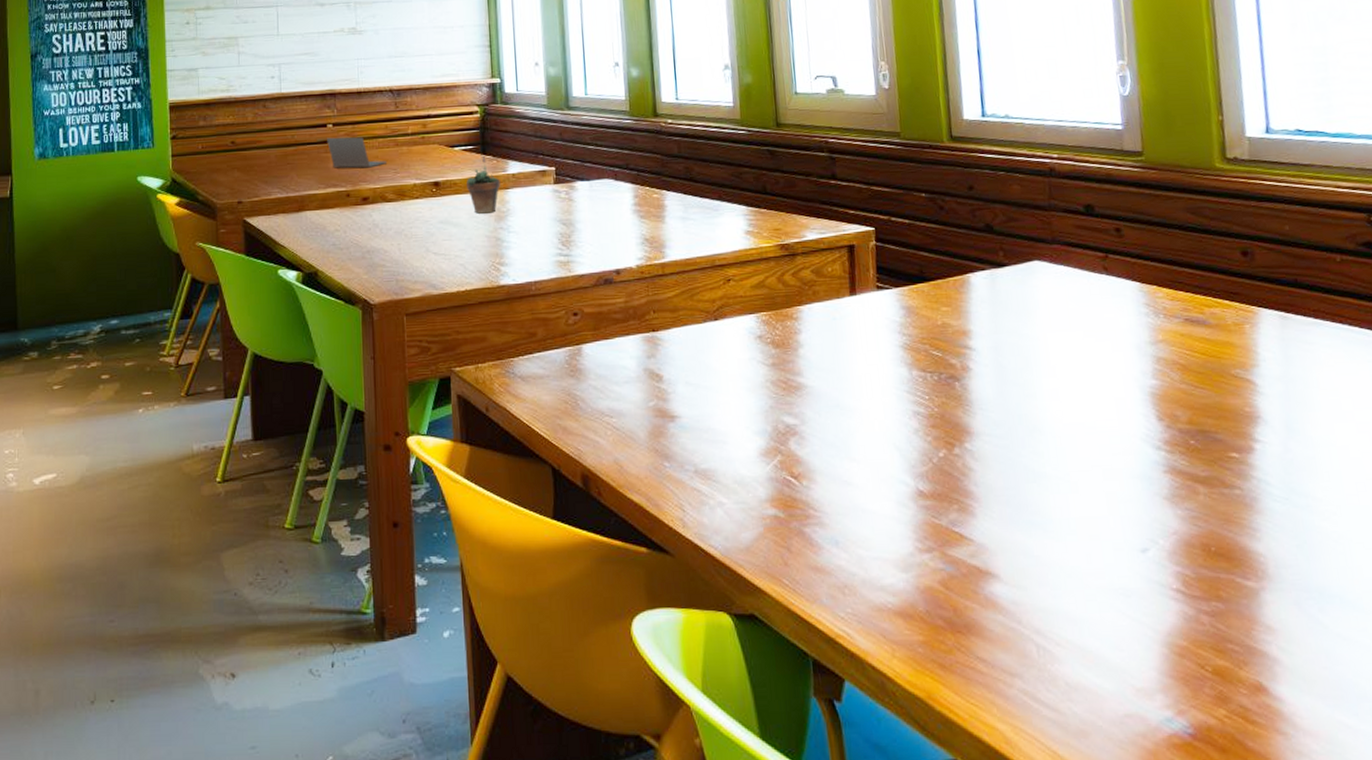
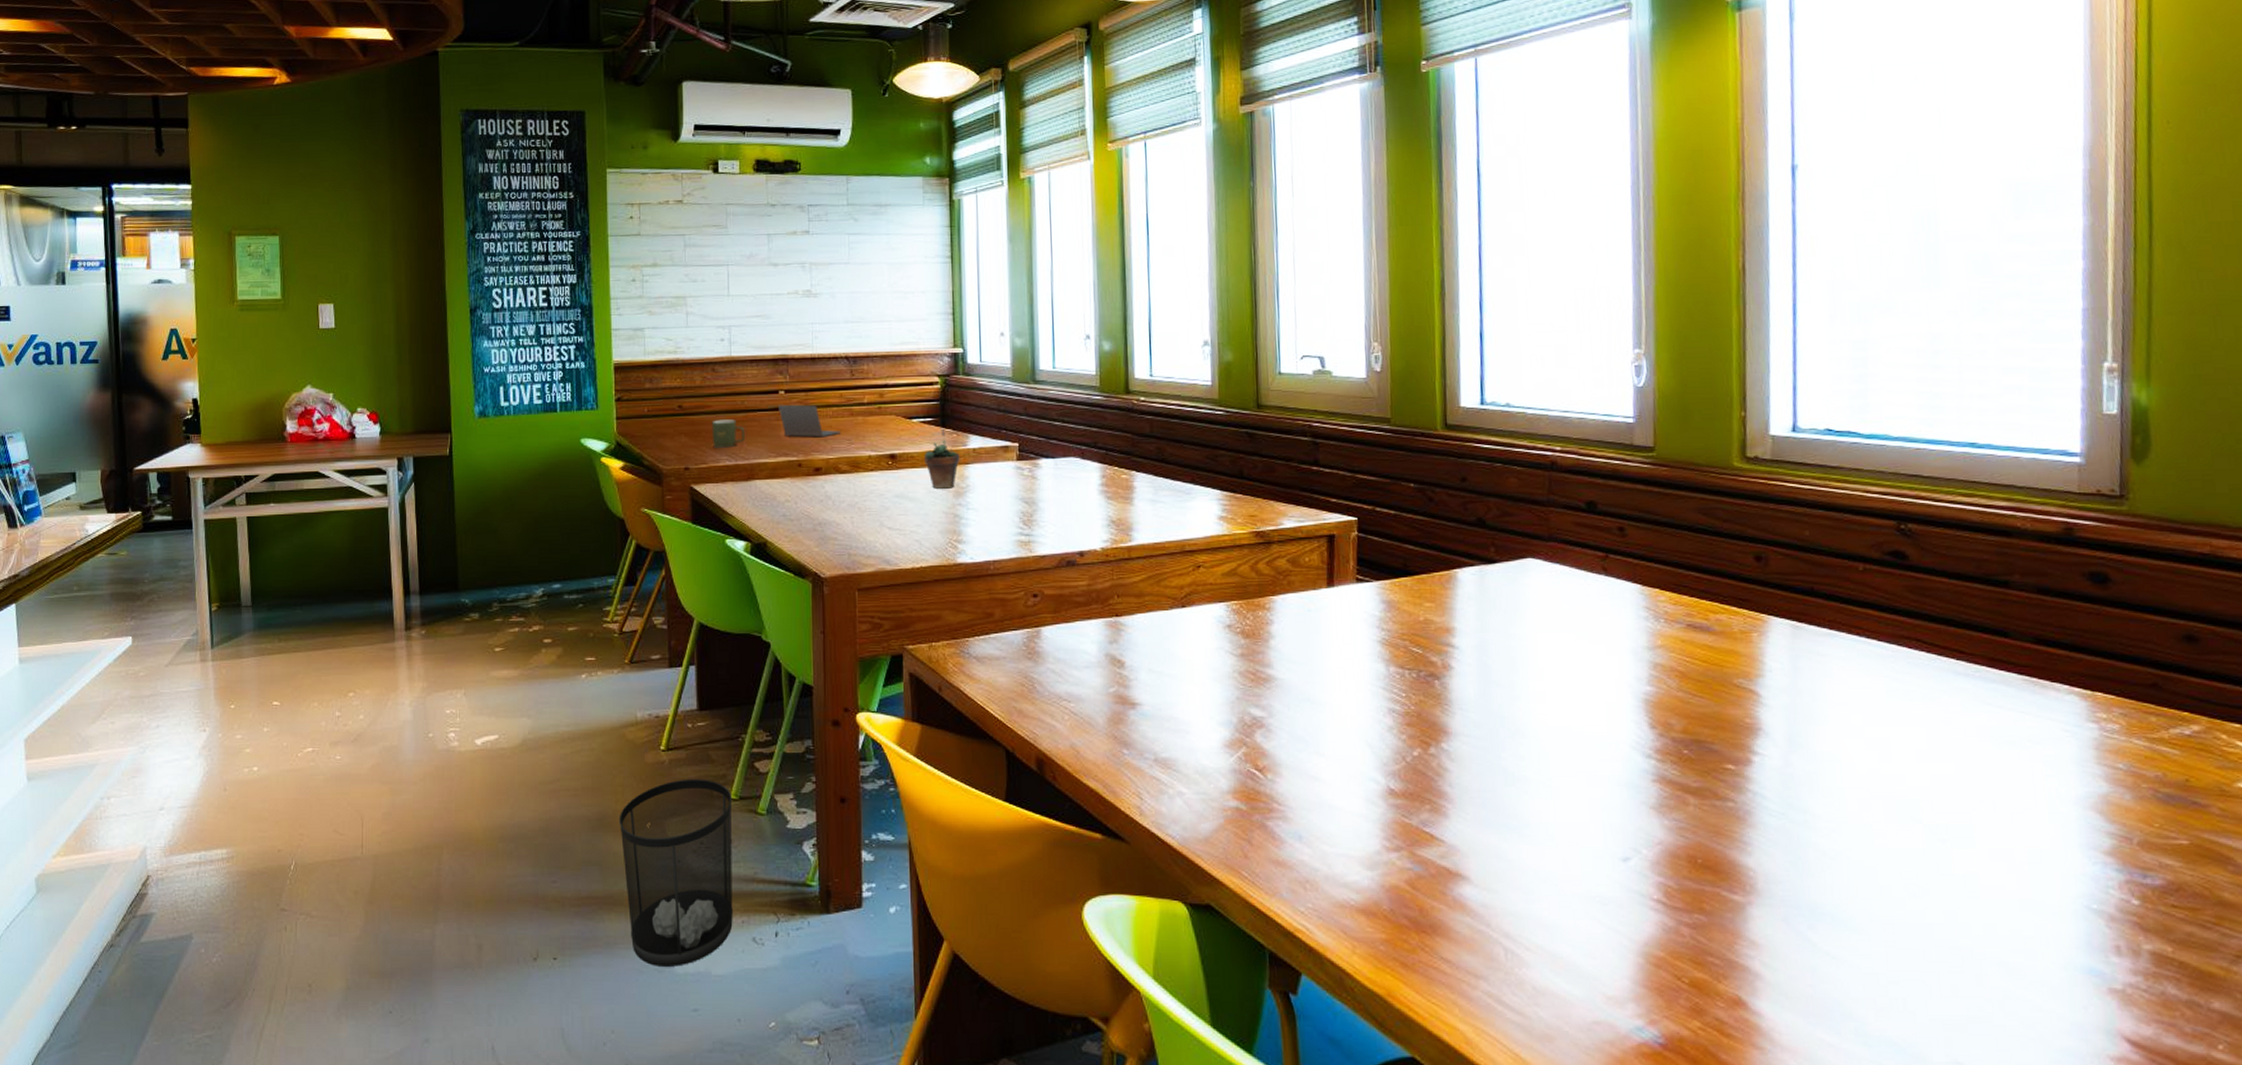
waste bin: none [175,509,290,704] -> present [618,778,733,967]
mug: none [263,153,295,181] -> present [711,419,745,448]

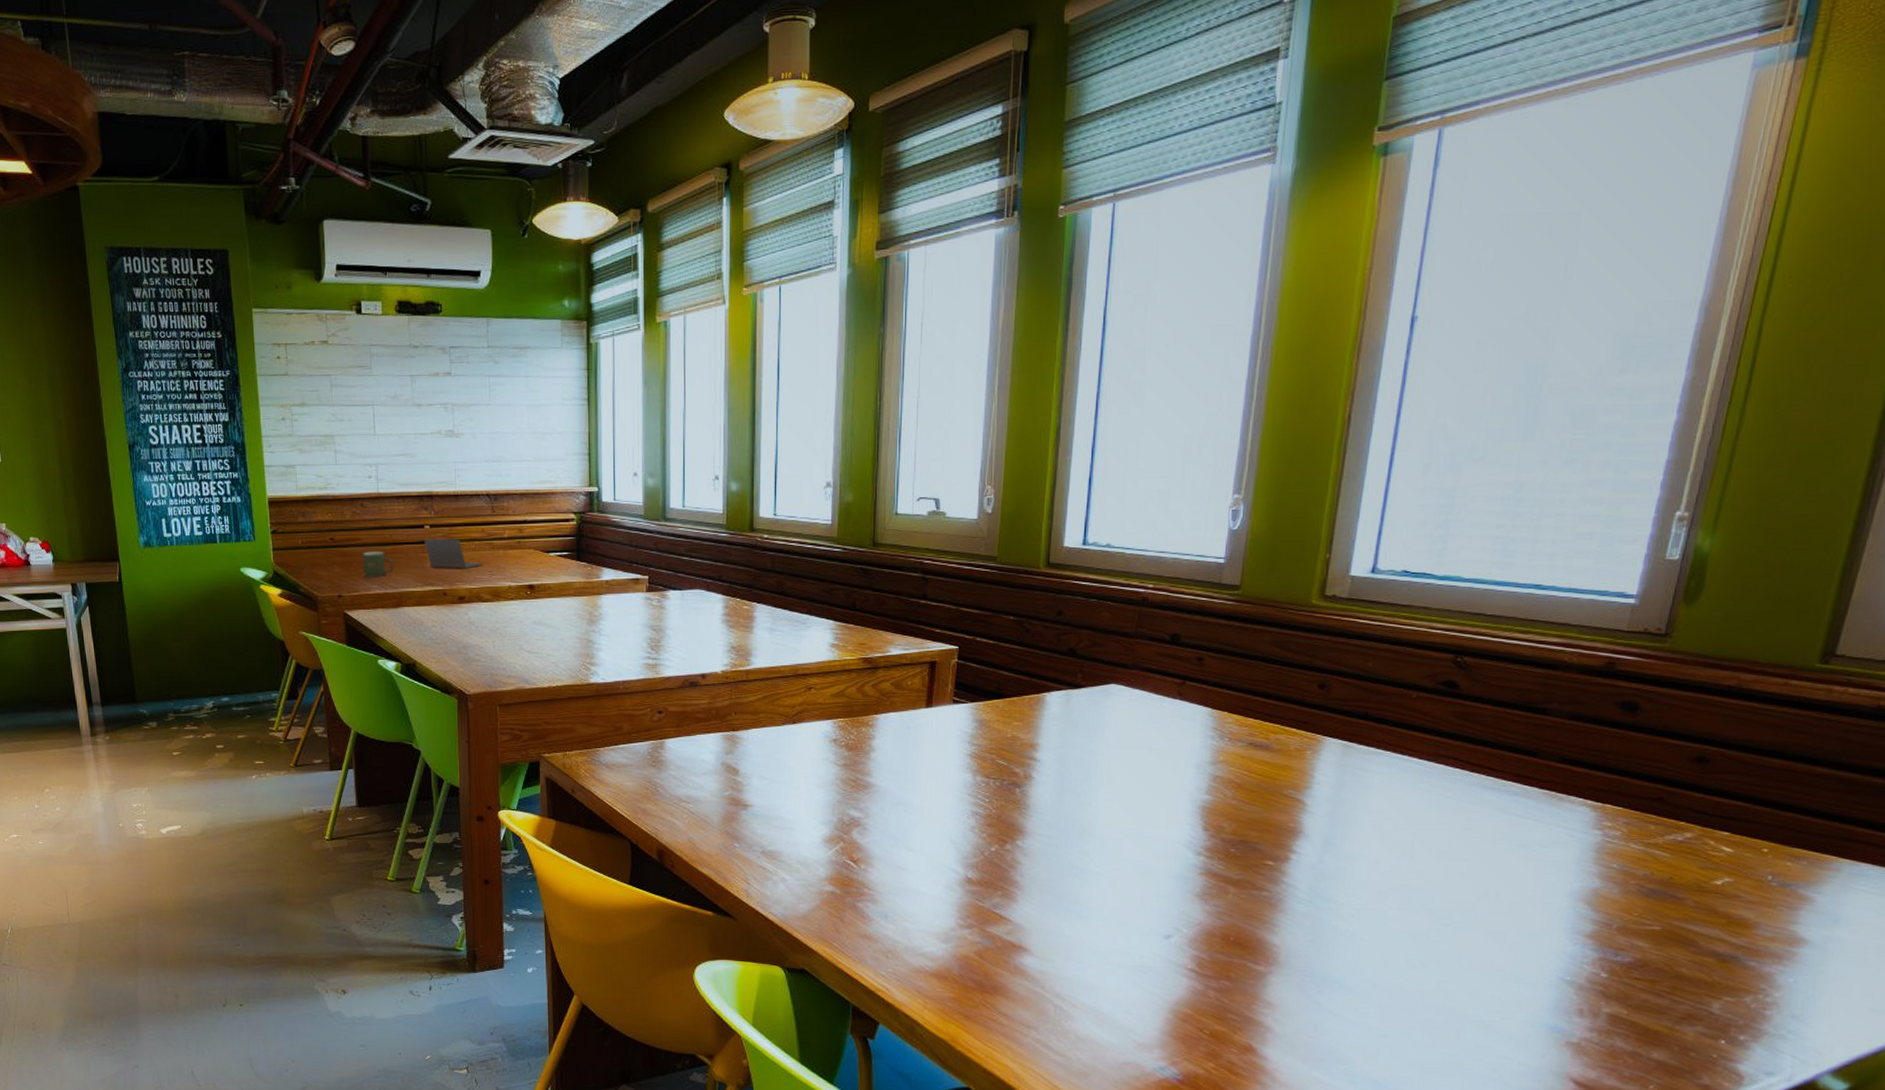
waste bin: present [618,778,733,967] -> none [290,863,393,1012]
succulent plant: present [924,429,960,489] -> none [561,563,594,617]

